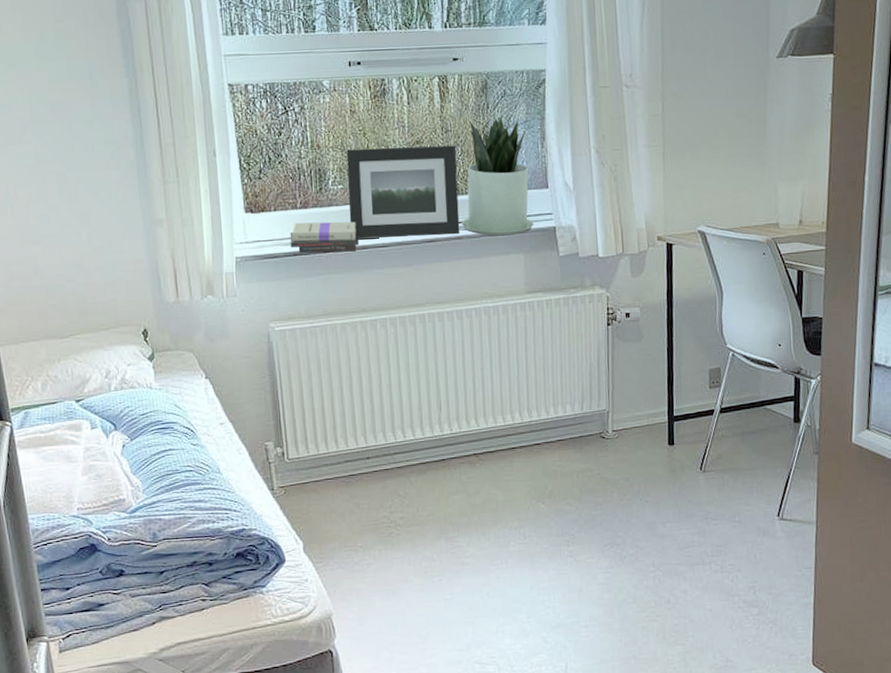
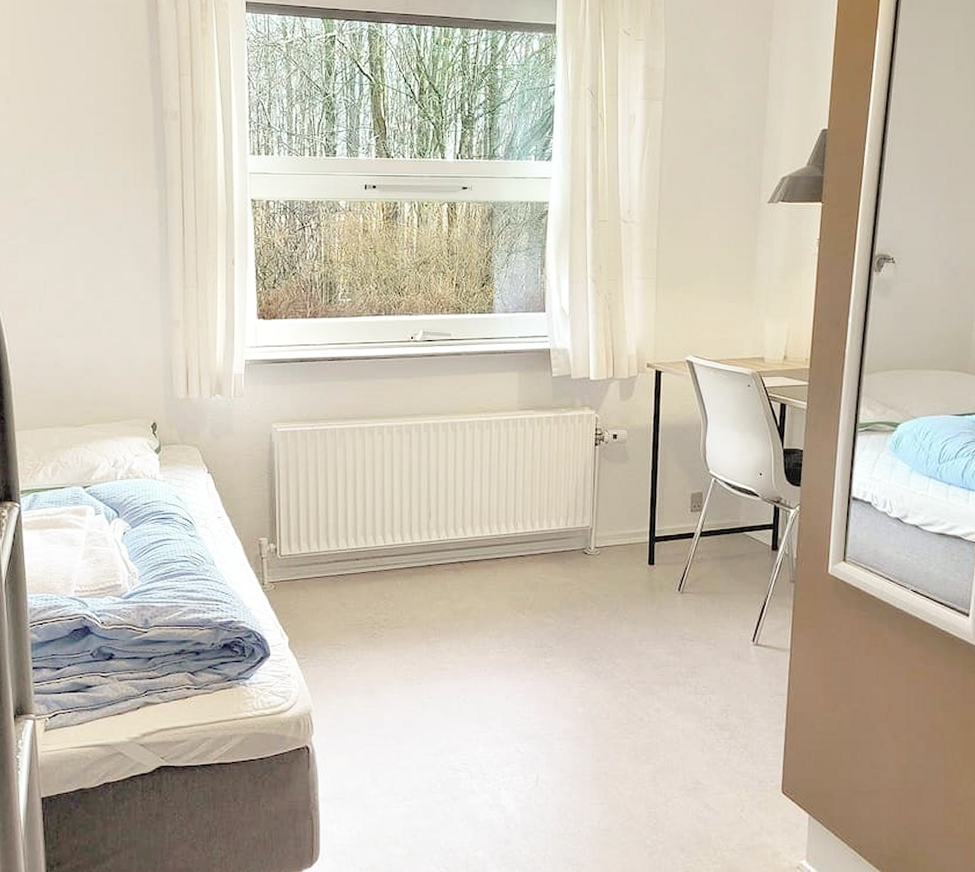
books: present [290,221,359,253] -> none [298,330,362,362]
picture frame: present [346,145,460,239] -> none [355,265,461,351]
planter: present [461,116,535,236] -> none [460,243,530,354]

